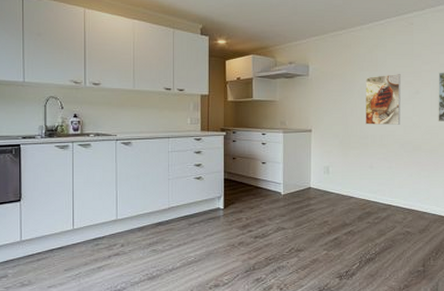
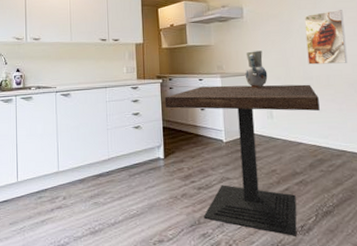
dining table: none [227,141,372,280] -> present [164,84,320,236]
vase: none [307,109,327,145] -> present [245,51,268,89]

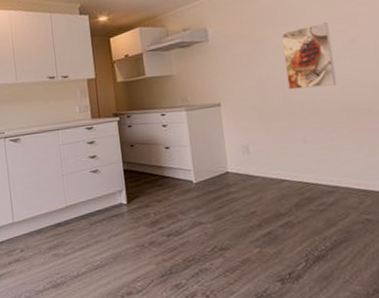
dining table: present [164,84,320,236] -> none [123,112,305,285]
vase: present [245,51,268,89] -> none [213,77,241,121]

